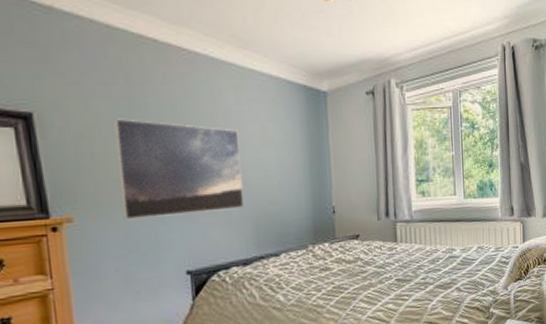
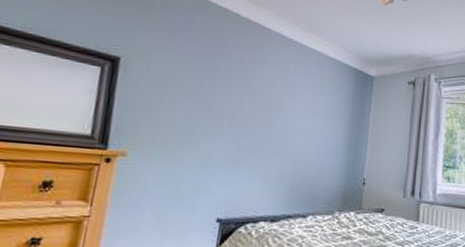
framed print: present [114,118,244,220] -> none [172,72,292,167]

